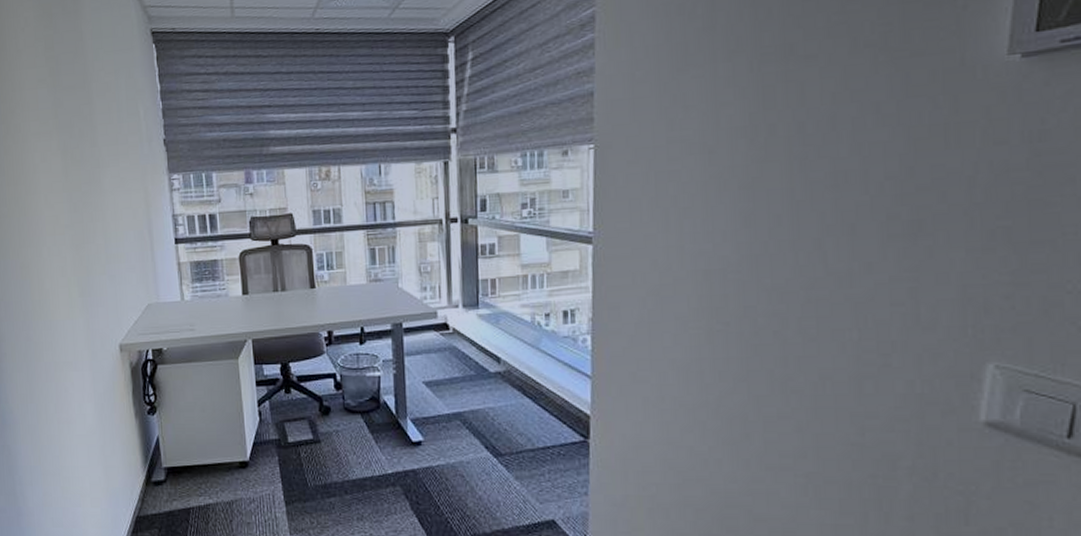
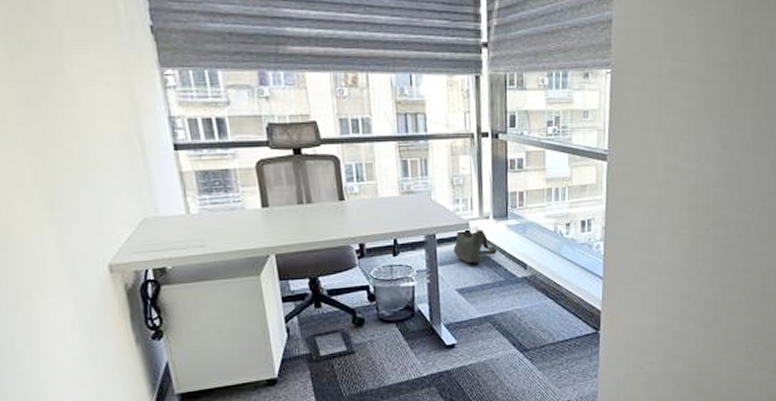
shoulder bag: none [420,318,467,355] -> present [453,229,497,264]

